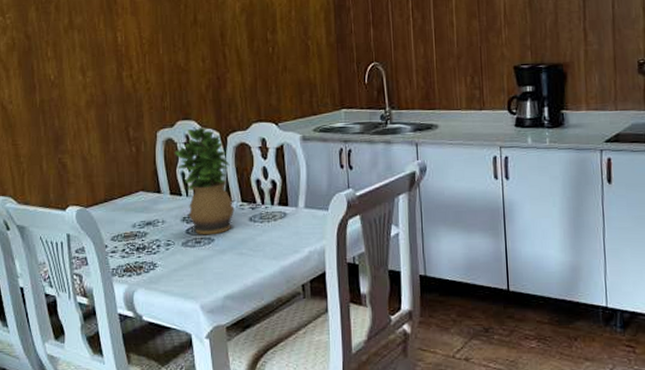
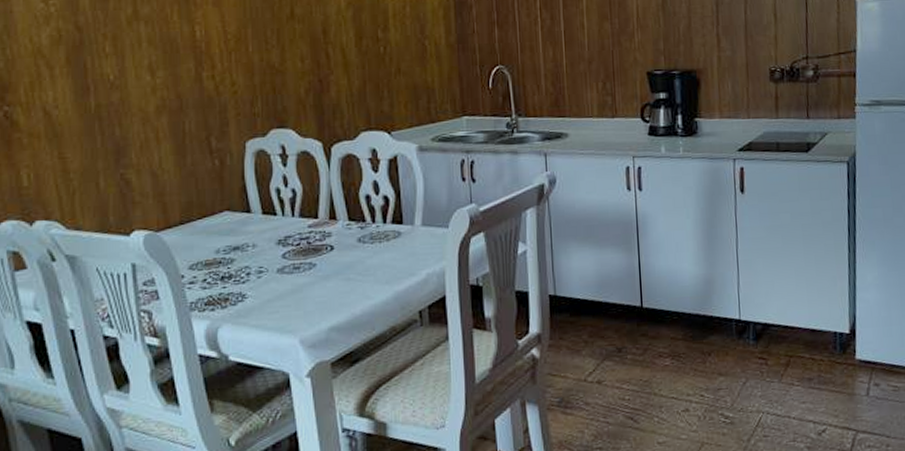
potted plant: present [174,127,235,235] -> none [267,136,340,260]

